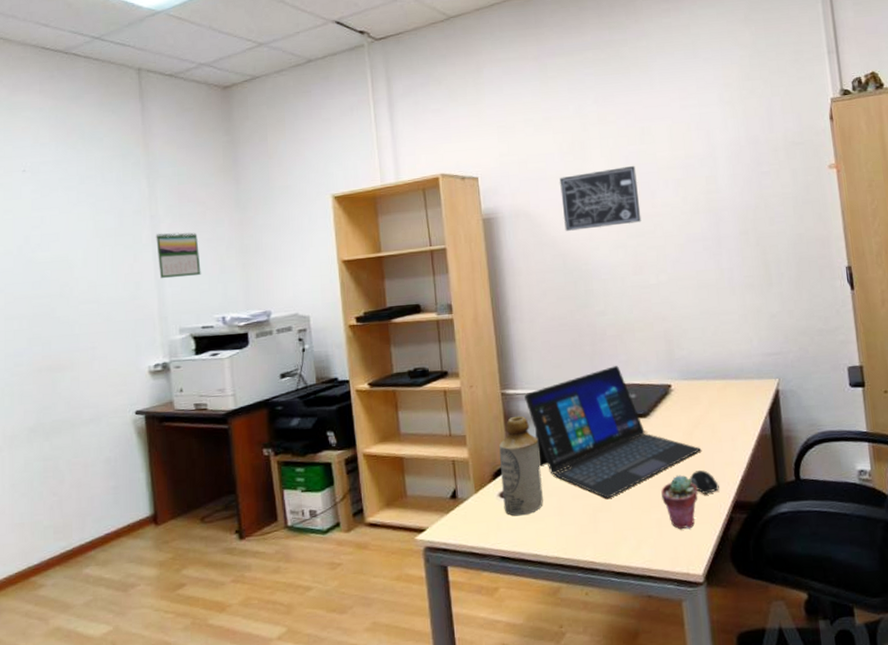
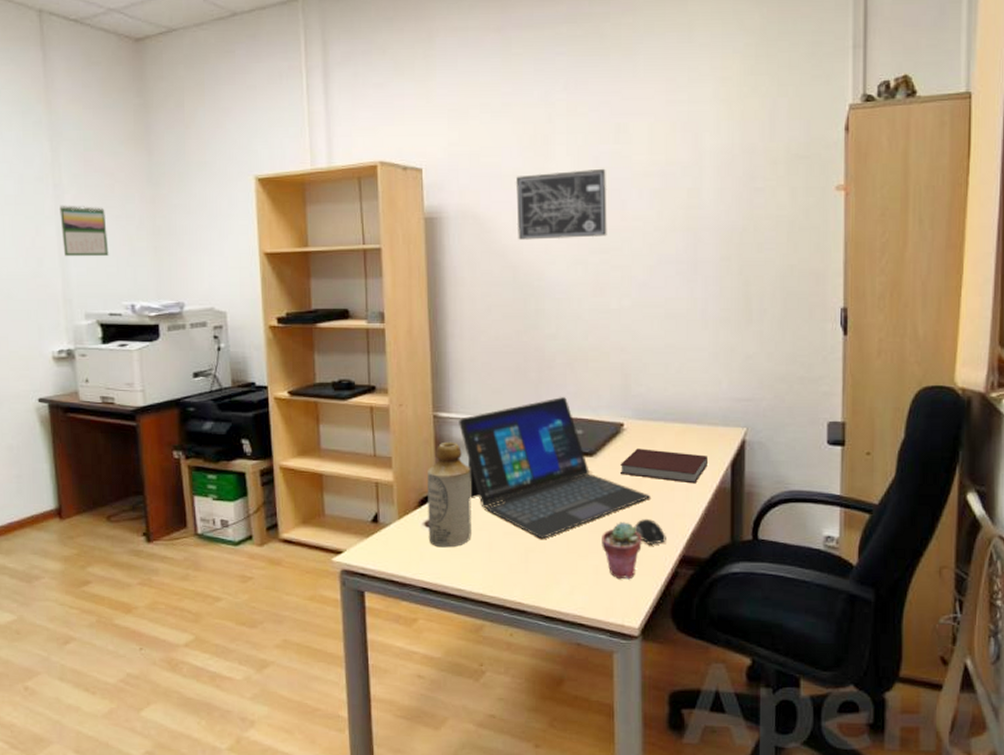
notebook: none [672,405,748,434] -> present [621,448,708,484]

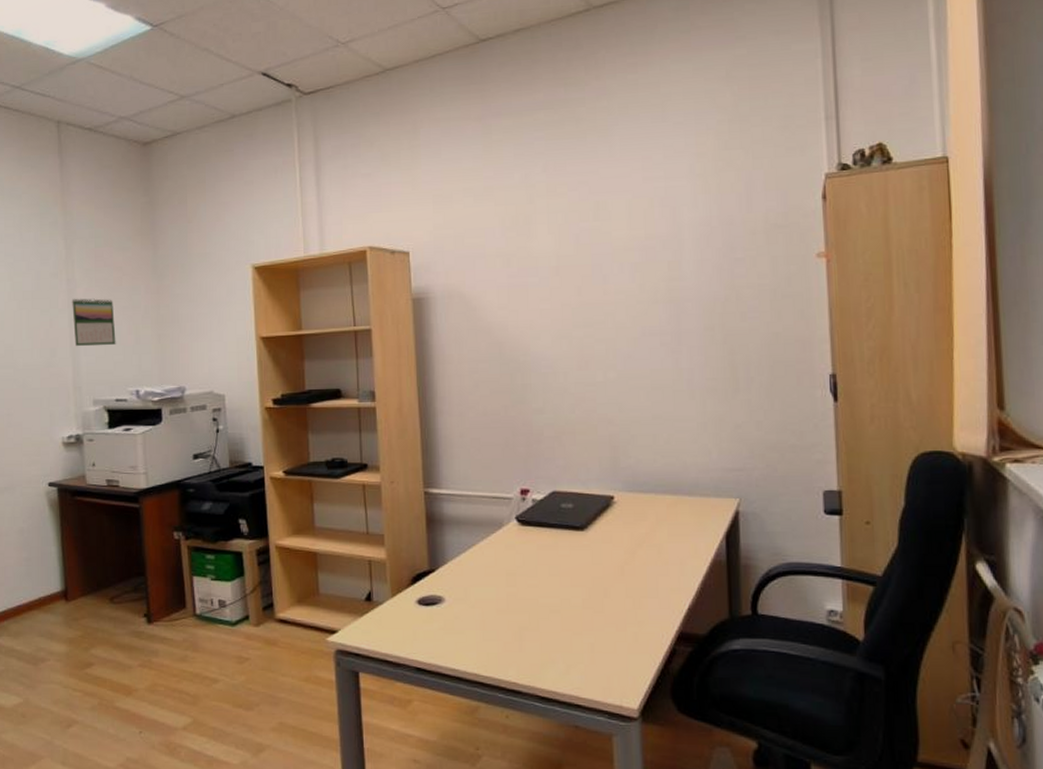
bottle: present [428,441,471,548] -> none [420,518,465,626]
laptop: present [459,397,650,539] -> none [449,471,644,616]
wall art: present [515,168,607,240] -> none [499,245,590,317]
potted succulent: present [602,521,642,580] -> none [596,597,638,658]
notebook: present [621,448,708,484] -> none [612,521,701,557]
computer mouse: present [634,519,666,545] -> none [629,594,662,621]

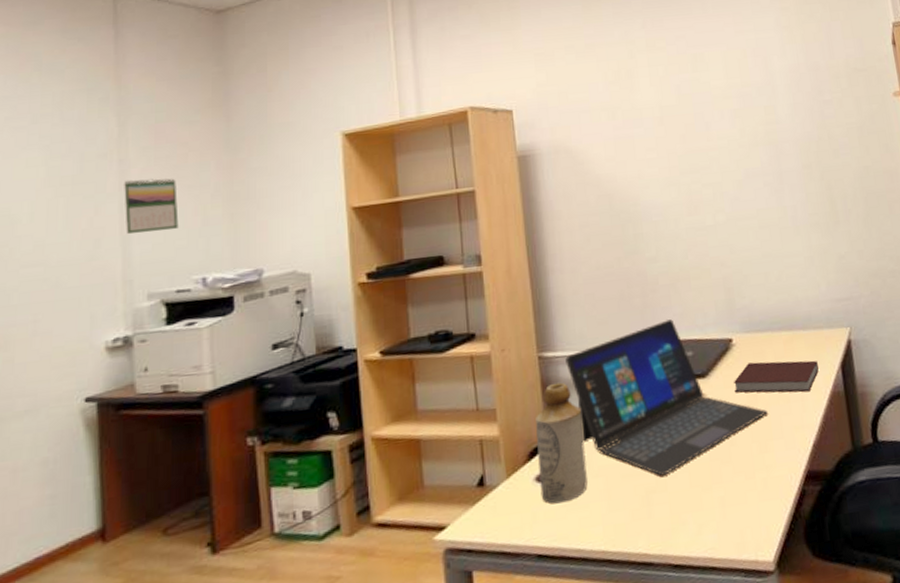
bottle: none [420,518,465,626] -> present [536,382,588,504]
laptop: none [449,471,644,616] -> present [565,319,767,476]
notebook: none [612,521,701,557] -> present [734,360,819,393]

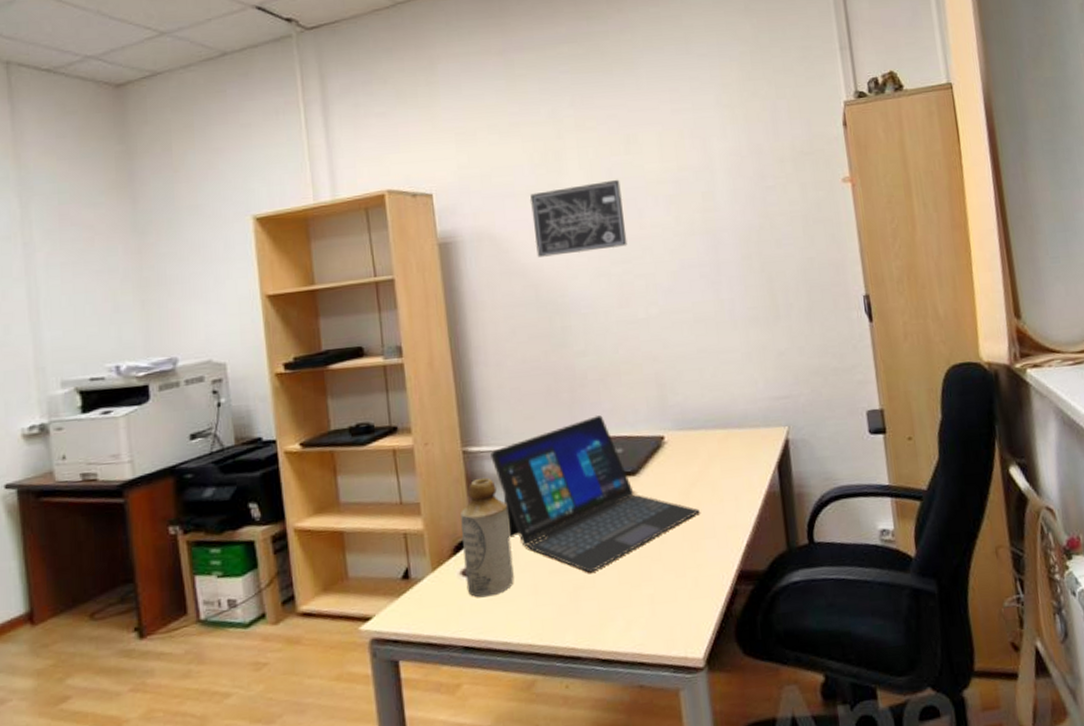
calendar: present [124,178,179,234] -> none [30,263,89,320]
wall art: none [604,95,696,169] -> present [529,179,628,257]
notebook: present [734,360,819,393] -> none [665,459,754,492]

